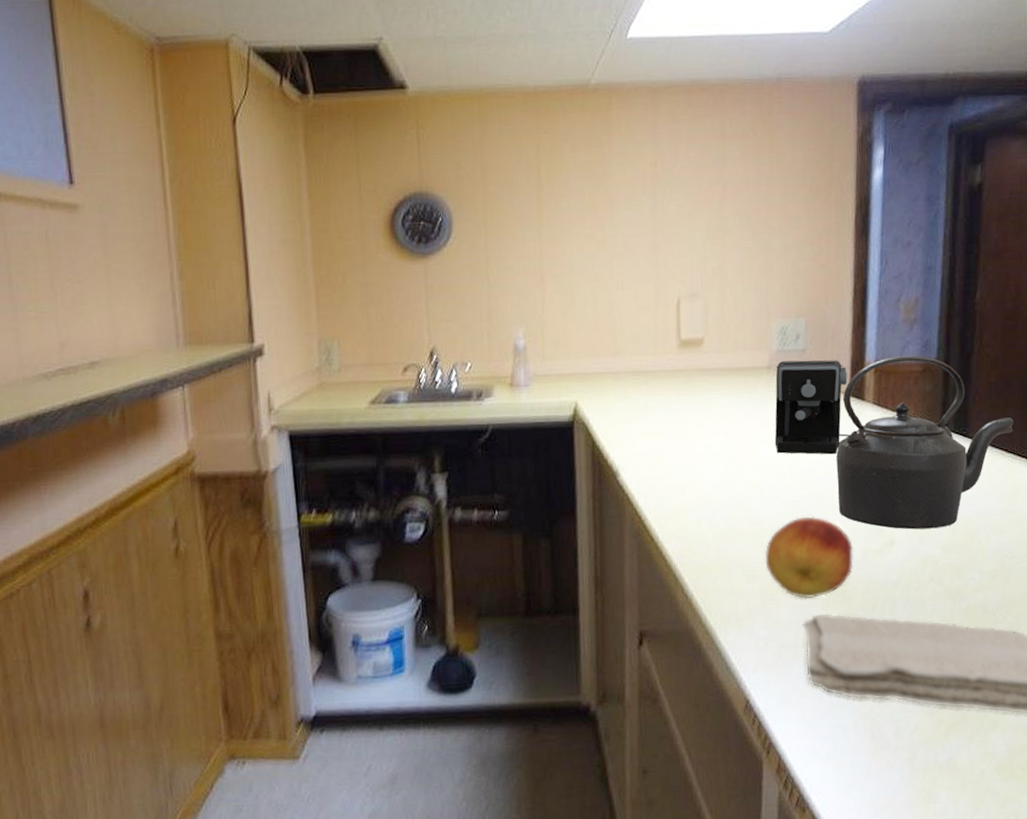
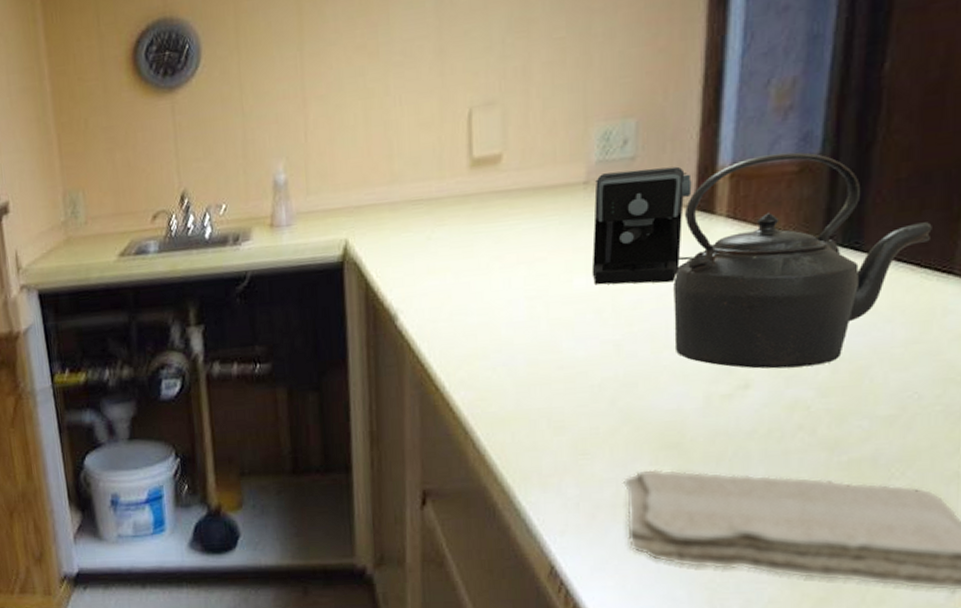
fruit: present [765,516,854,599] -> none [577,357,694,453]

